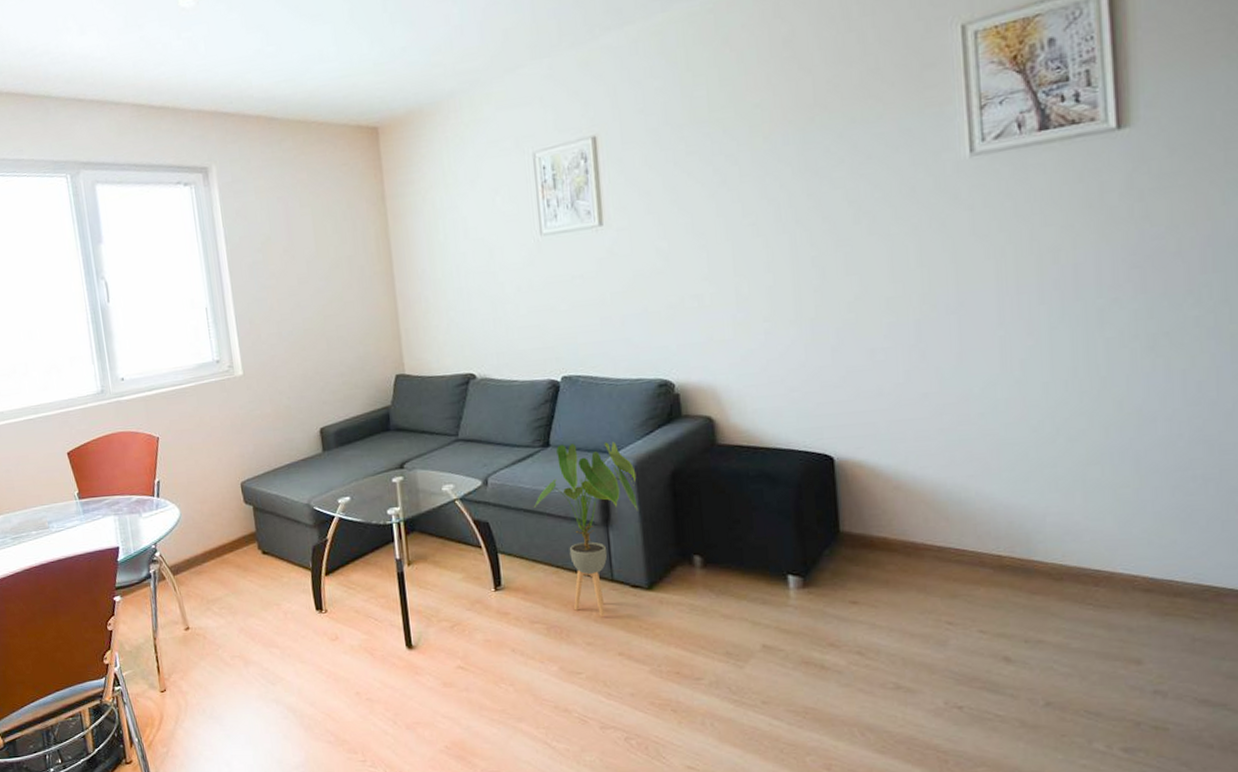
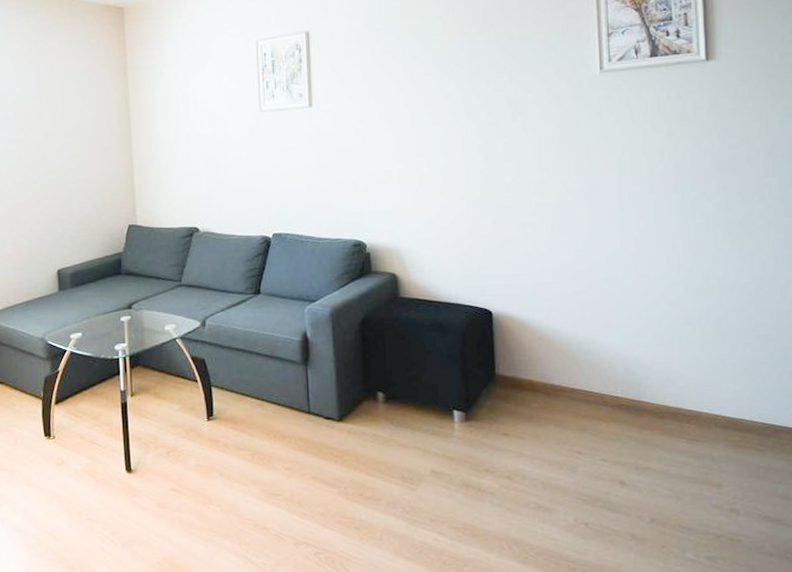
house plant: present [534,441,638,616] -> none [245,292,333,444]

